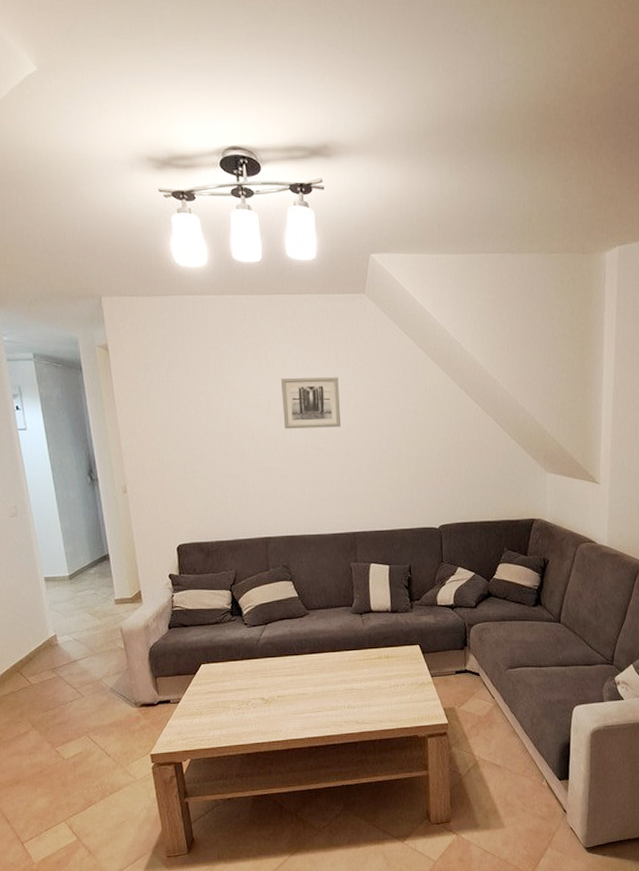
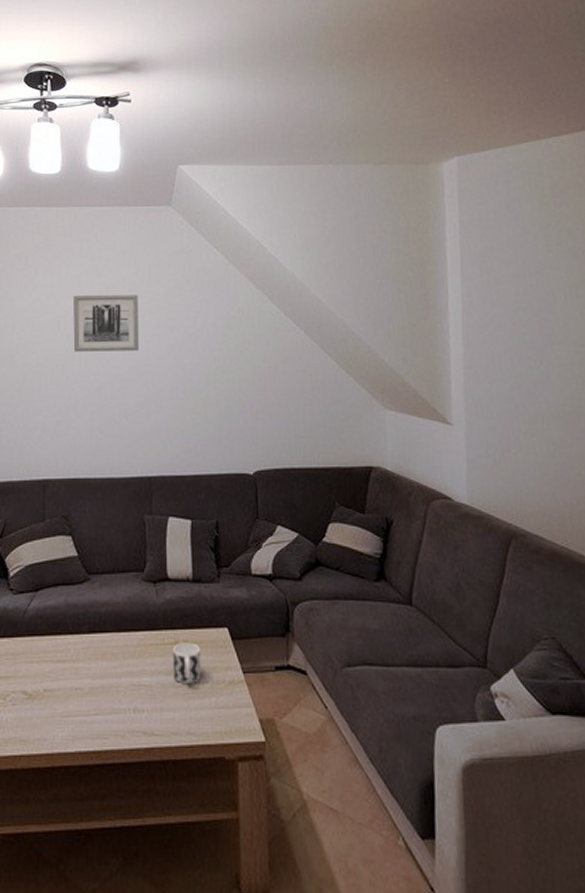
cup: none [376,657,398,686] -> present [172,642,200,683]

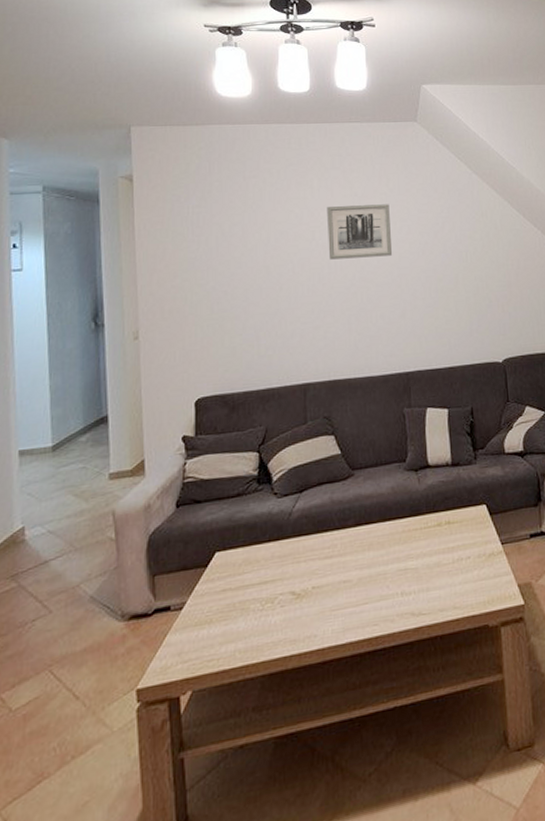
cup: present [172,642,200,683] -> none [435,522,463,562]

